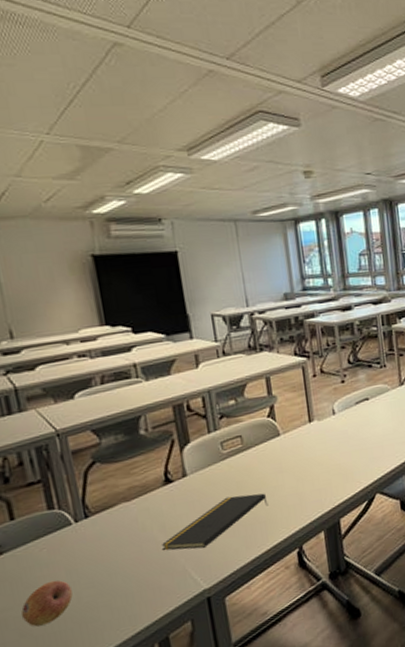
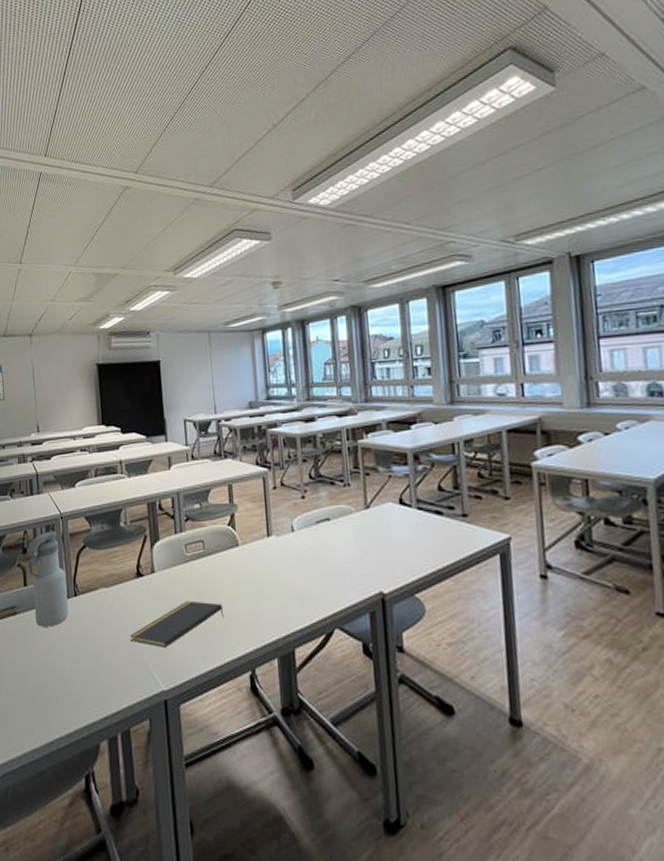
water bottle: none [10,451,80,561] -> present [27,531,69,627]
fruit: present [21,580,73,627] -> none [24,647,60,687]

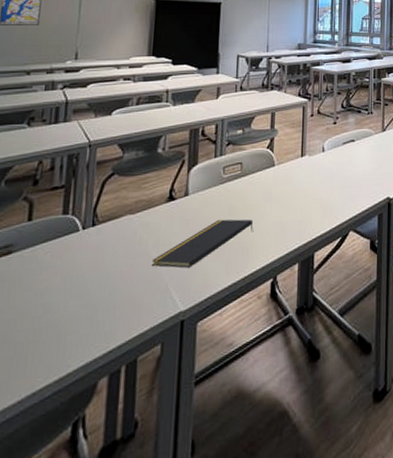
water bottle: present [27,531,69,627] -> none [36,160,85,264]

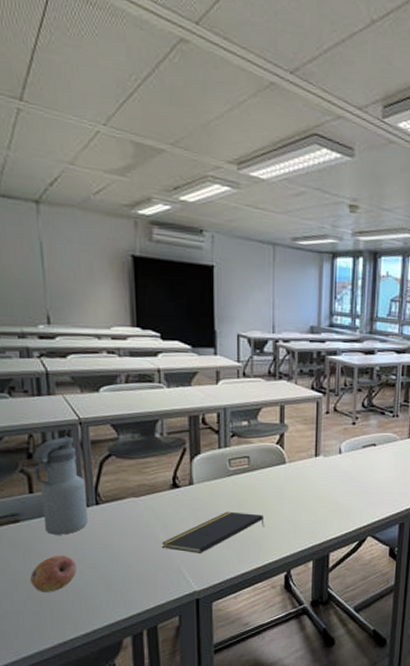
fruit: none [9,285,62,333] -> present [29,555,77,592]
water bottle: none [36,160,85,264] -> present [34,437,89,535]

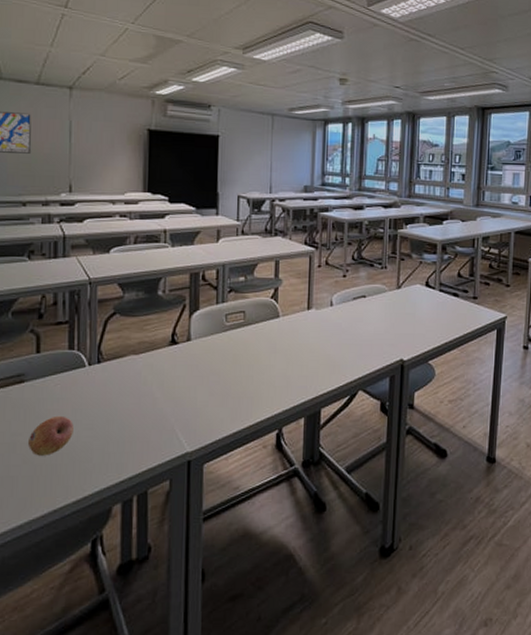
water bottle: present [34,437,89,535] -> none [44,297,90,395]
notepad: present [161,511,265,553] -> none [156,367,258,412]

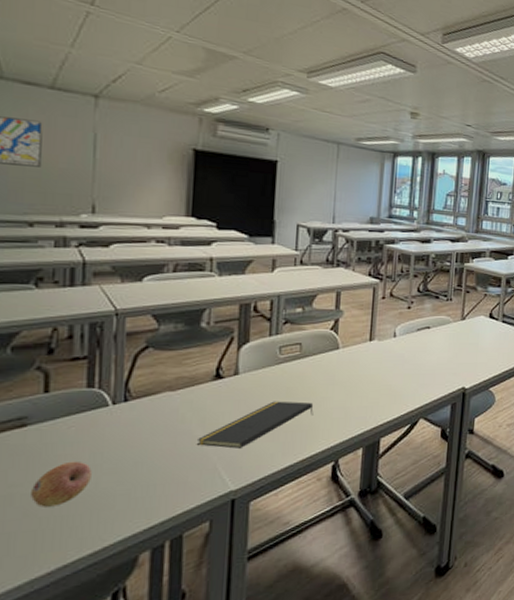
notepad: none [156,367,258,412] -> present [196,401,314,449]

